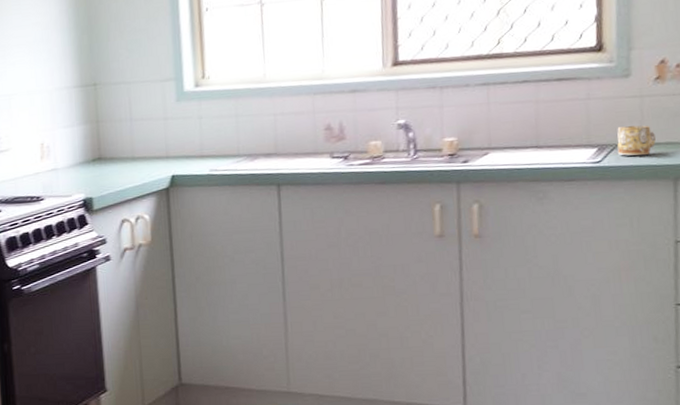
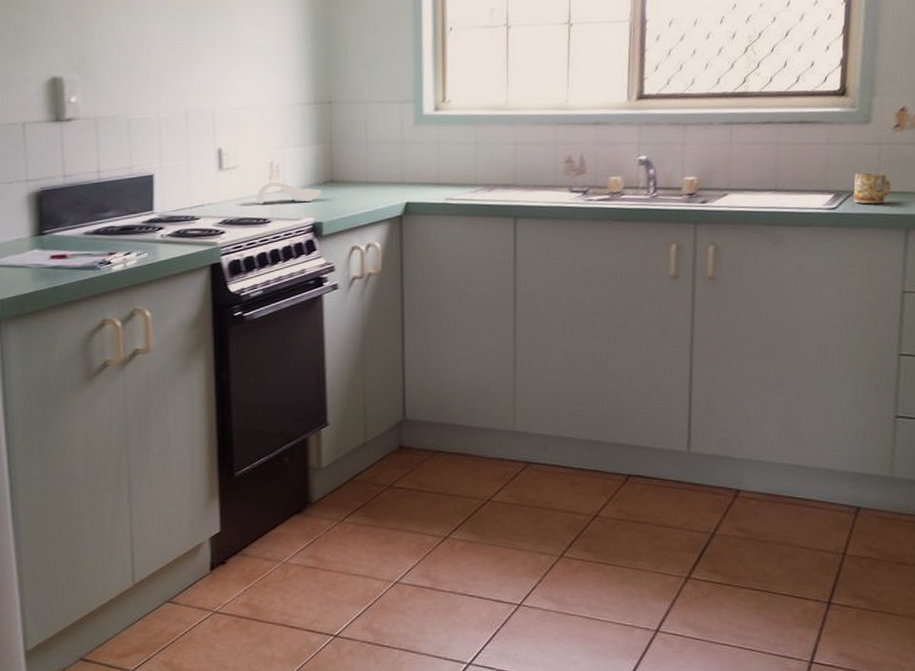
spoon rest: none [28,161,90,184] -> present [255,181,321,205]

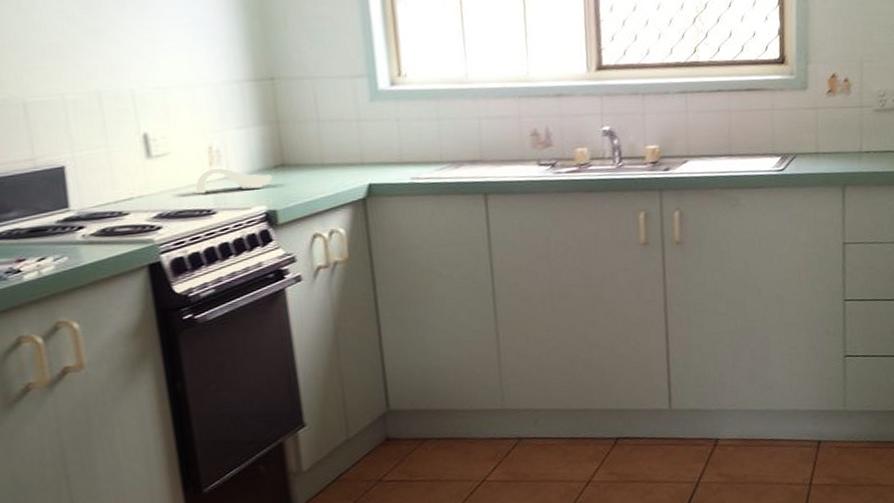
mug: present [853,172,891,204] -> none [797,135,828,165]

